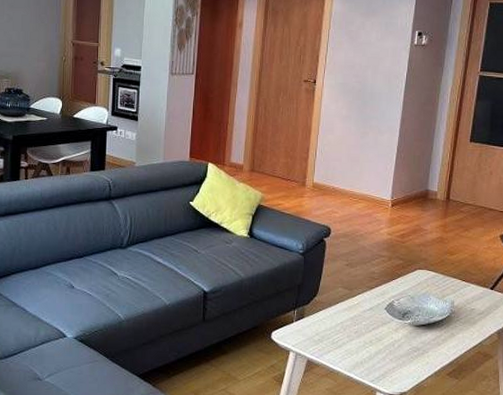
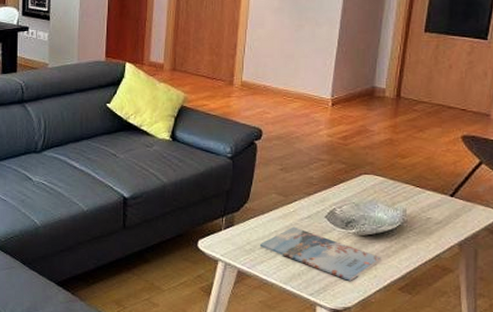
magazine: none [327,318,433,368] -> present [259,226,382,281]

